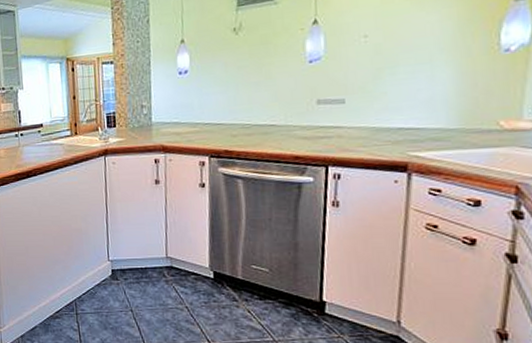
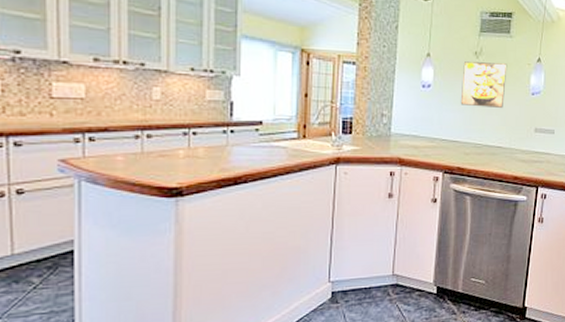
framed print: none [221,34,275,86] -> present [460,61,507,109]

